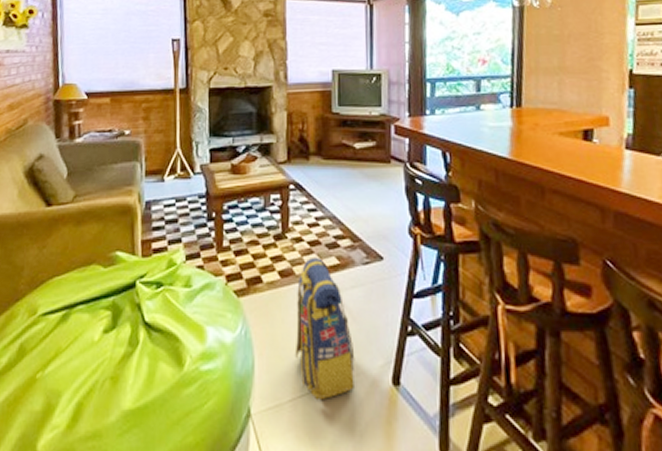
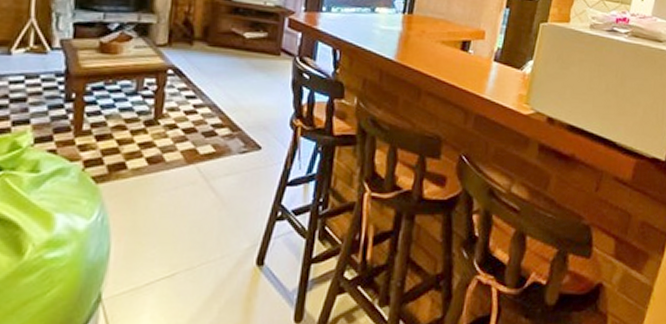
backpack: present [294,257,355,401] -> none [156,144,222,283]

